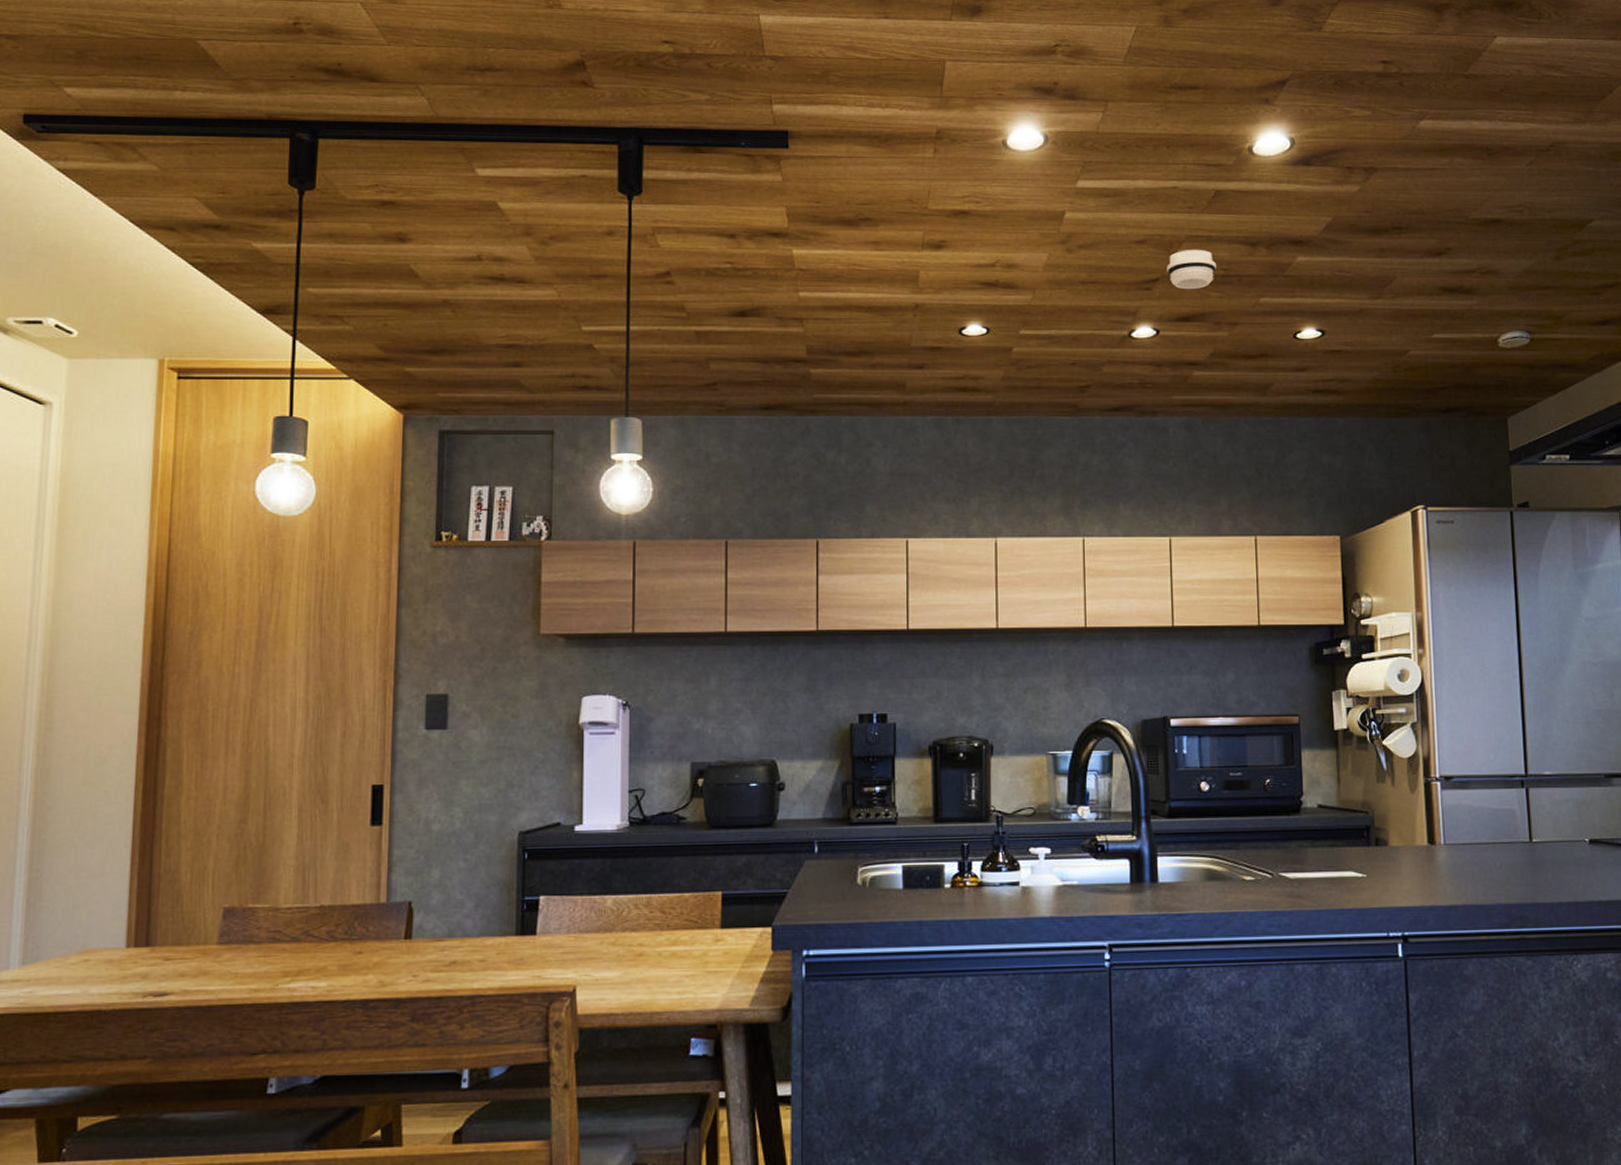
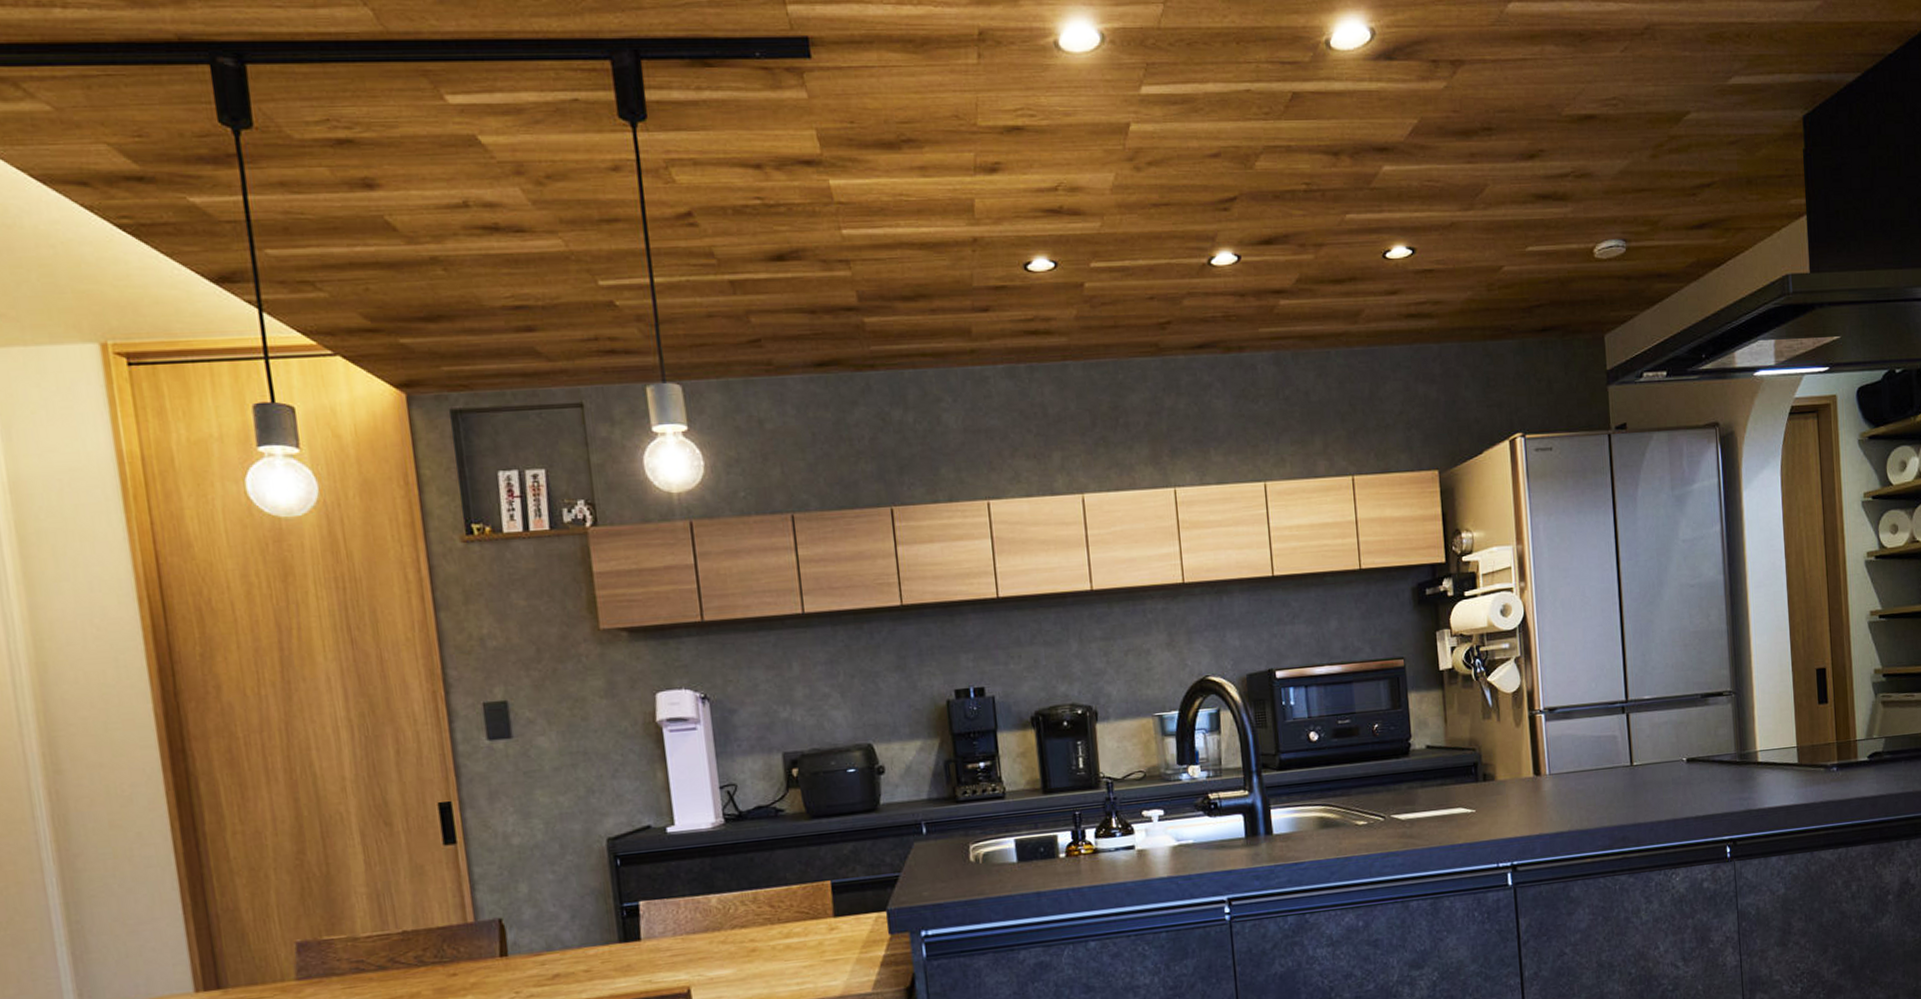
smoke detector: present [1167,250,1216,290] -> none [1244,162,1298,209]

